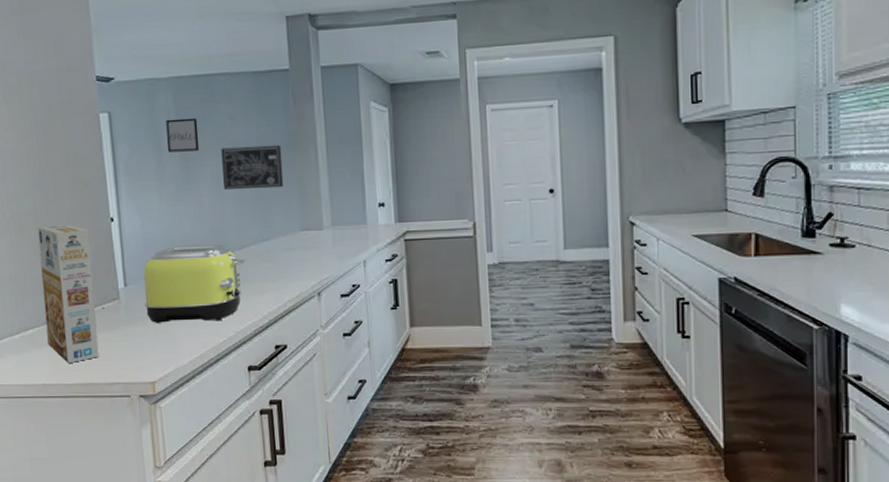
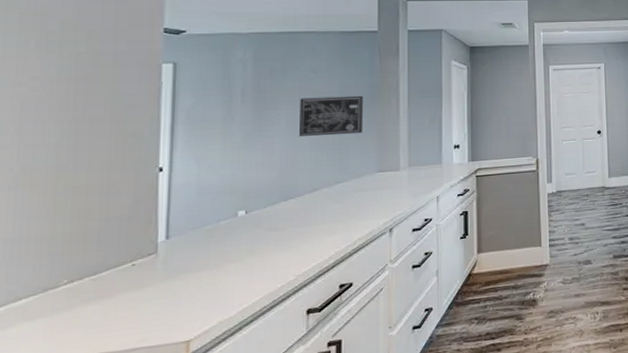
cereal box: present [37,224,99,364] -> none [47,177,129,335]
toaster: present [143,244,245,323] -> none [189,189,315,276]
wall art: present [166,117,200,153] -> none [240,70,277,102]

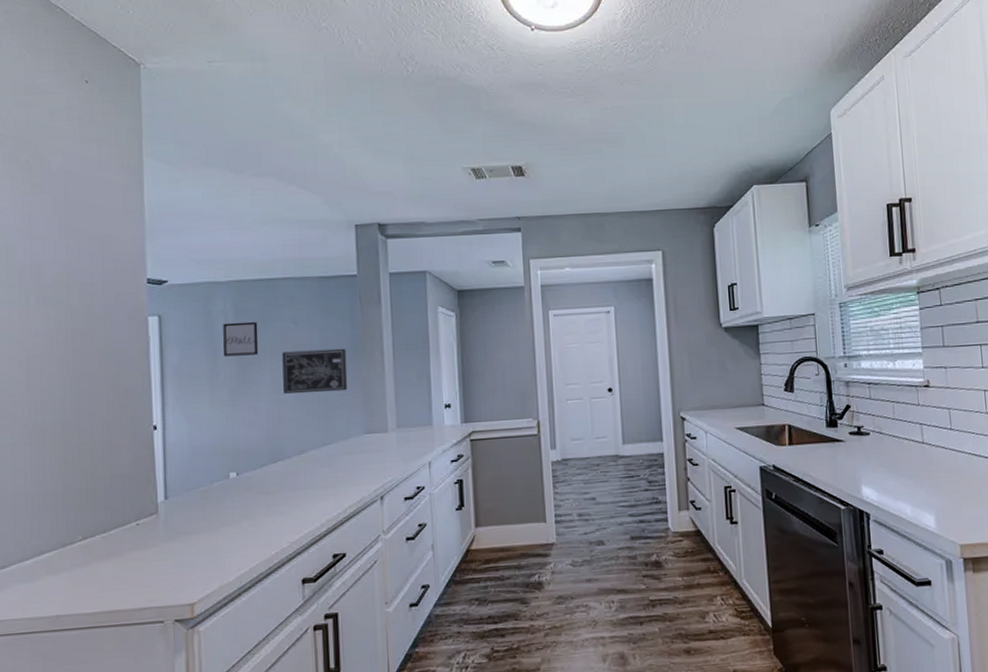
wall art: none [240,70,277,102] -> present [223,321,259,357]

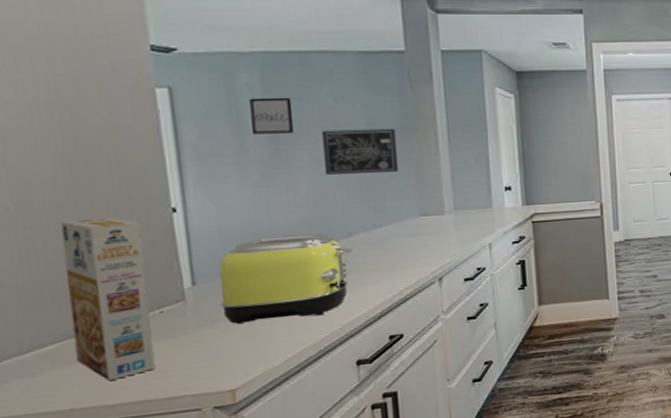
cereal box: none [64,434,129,590] -> present [60,217,156,382]
toaster: none [187,450,303,538] -> present [219,233,352,324]

